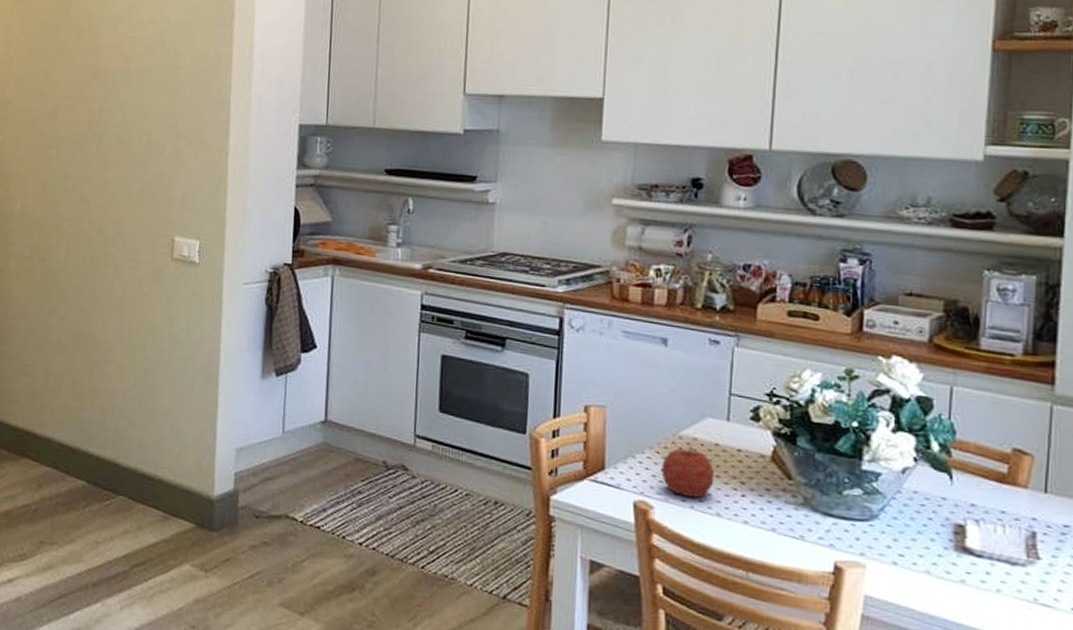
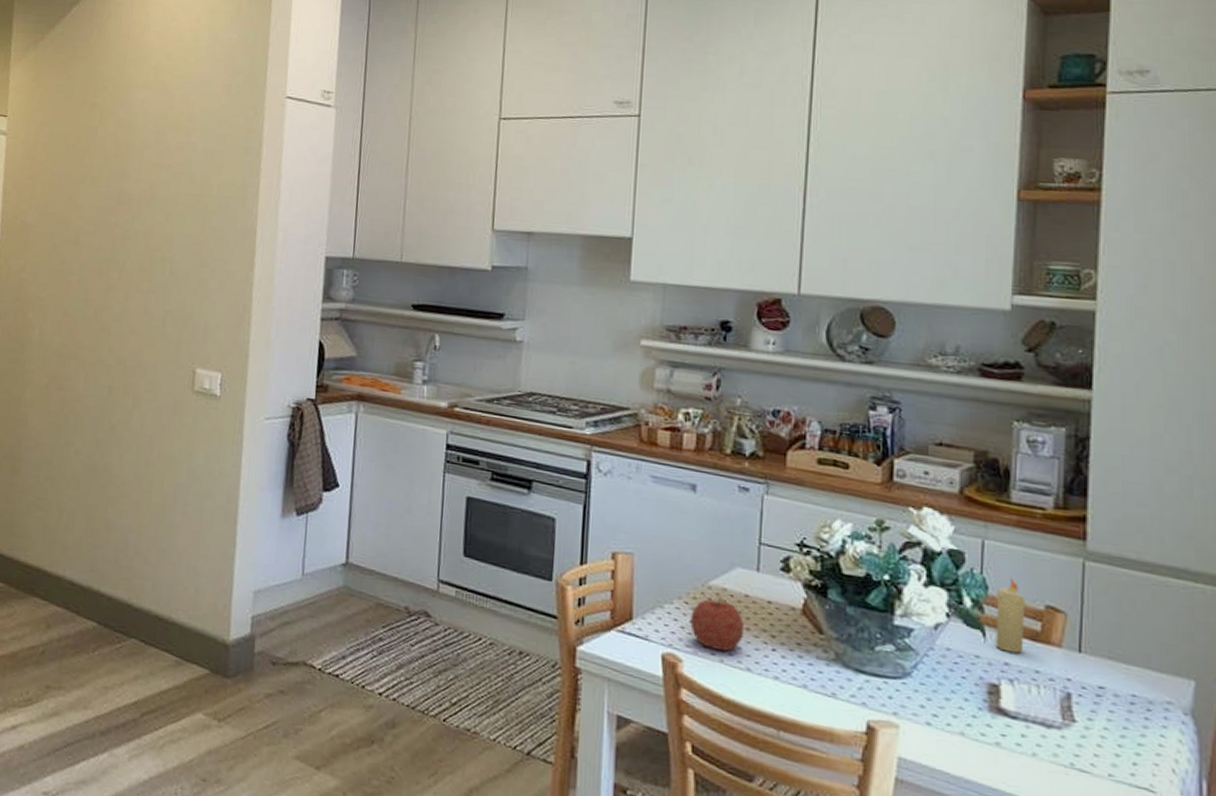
candle: none [962,422,993,495] -> present [996,577,1026,654]

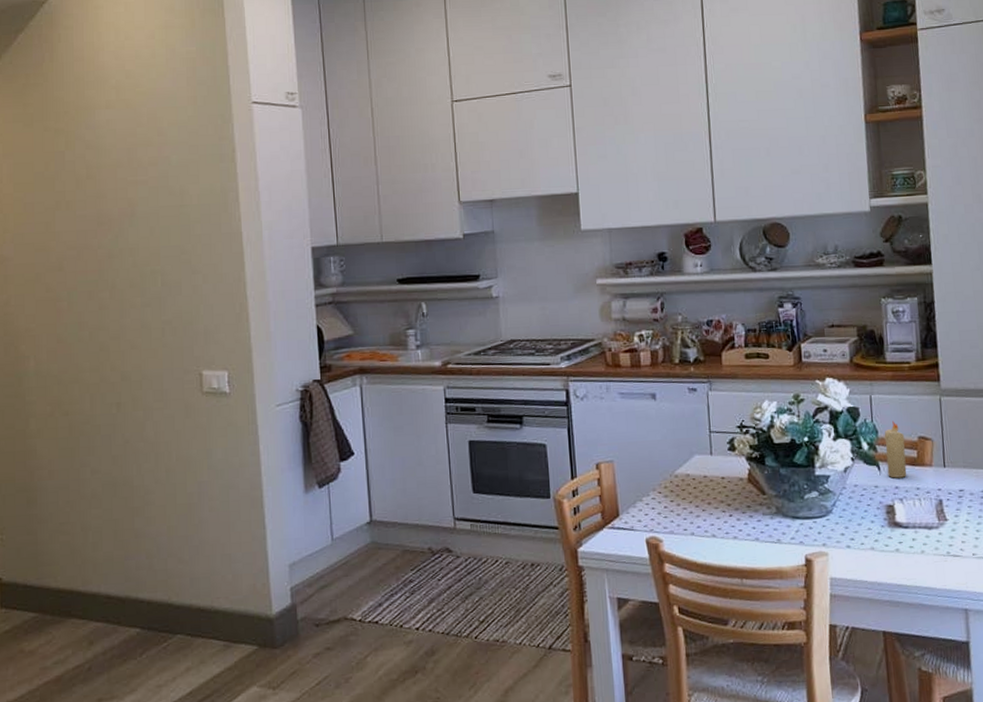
fruit: present [690,596,745,652] -> none [664,481,707,526]

